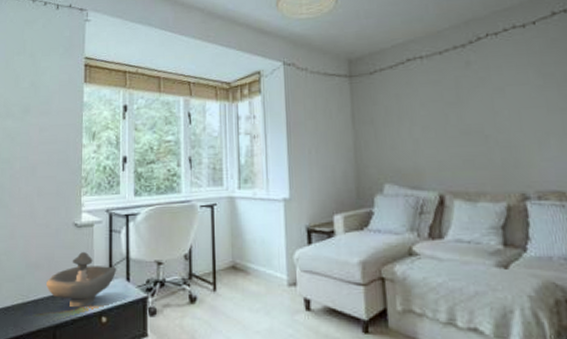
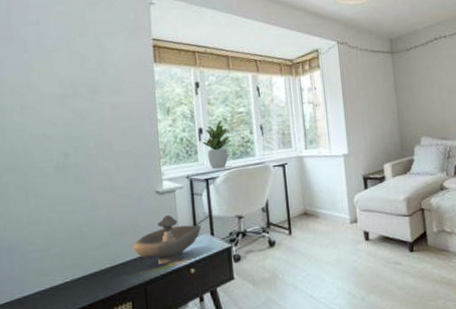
potted plant: none [125,149,159,205] -> present [202,121,234,169]

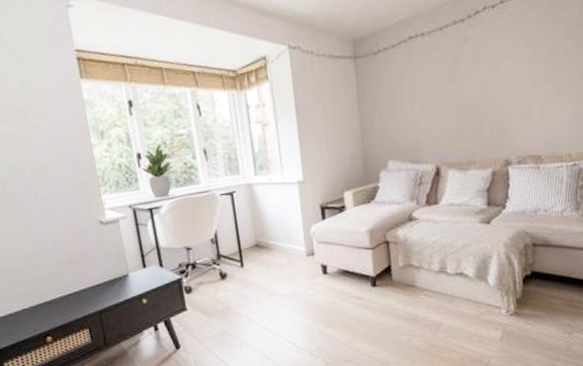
decorative bowl: present [132,215,201,265] -> none [82,246,150,295]

